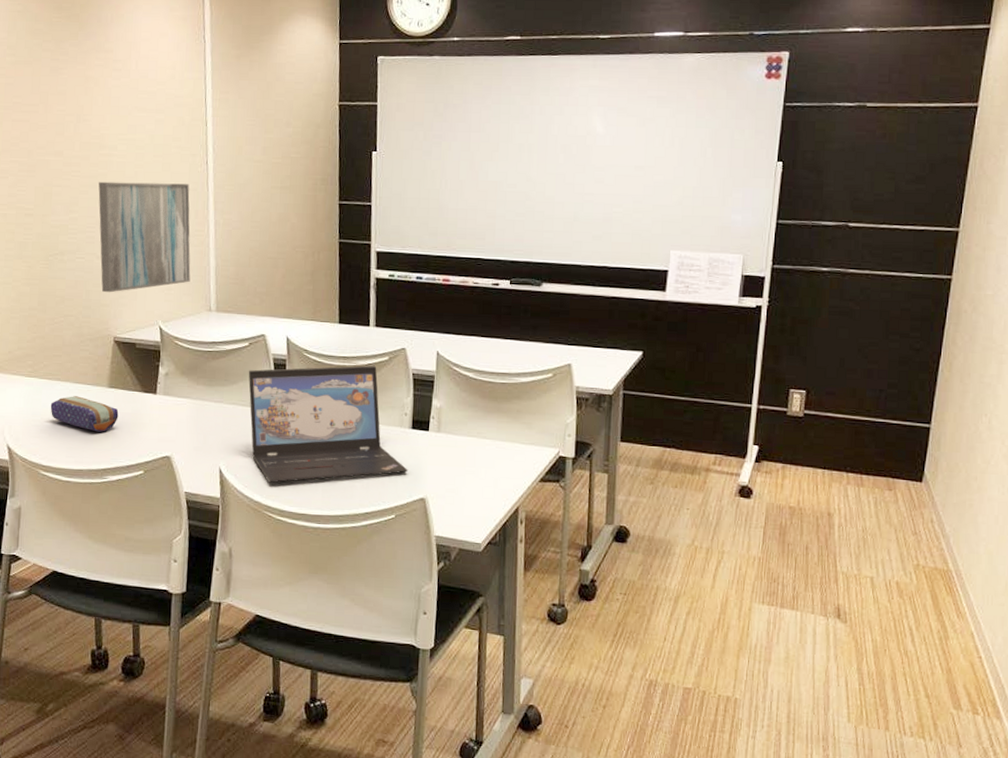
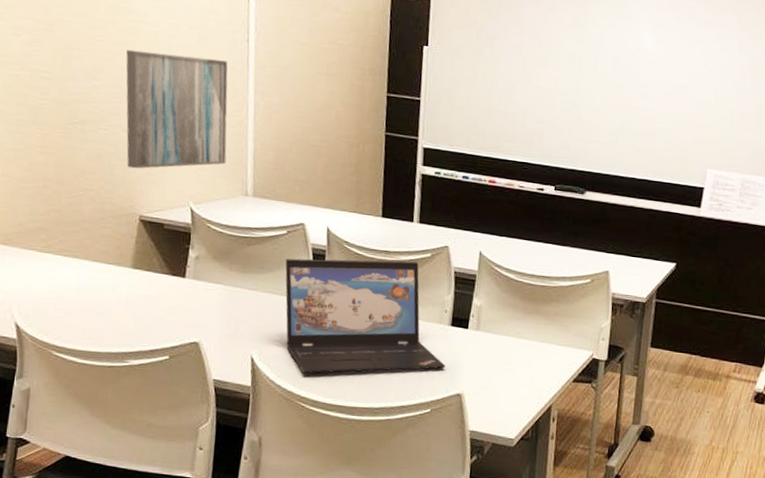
pencil case: present [50,396,119,432] -> none [65,275,143,315]

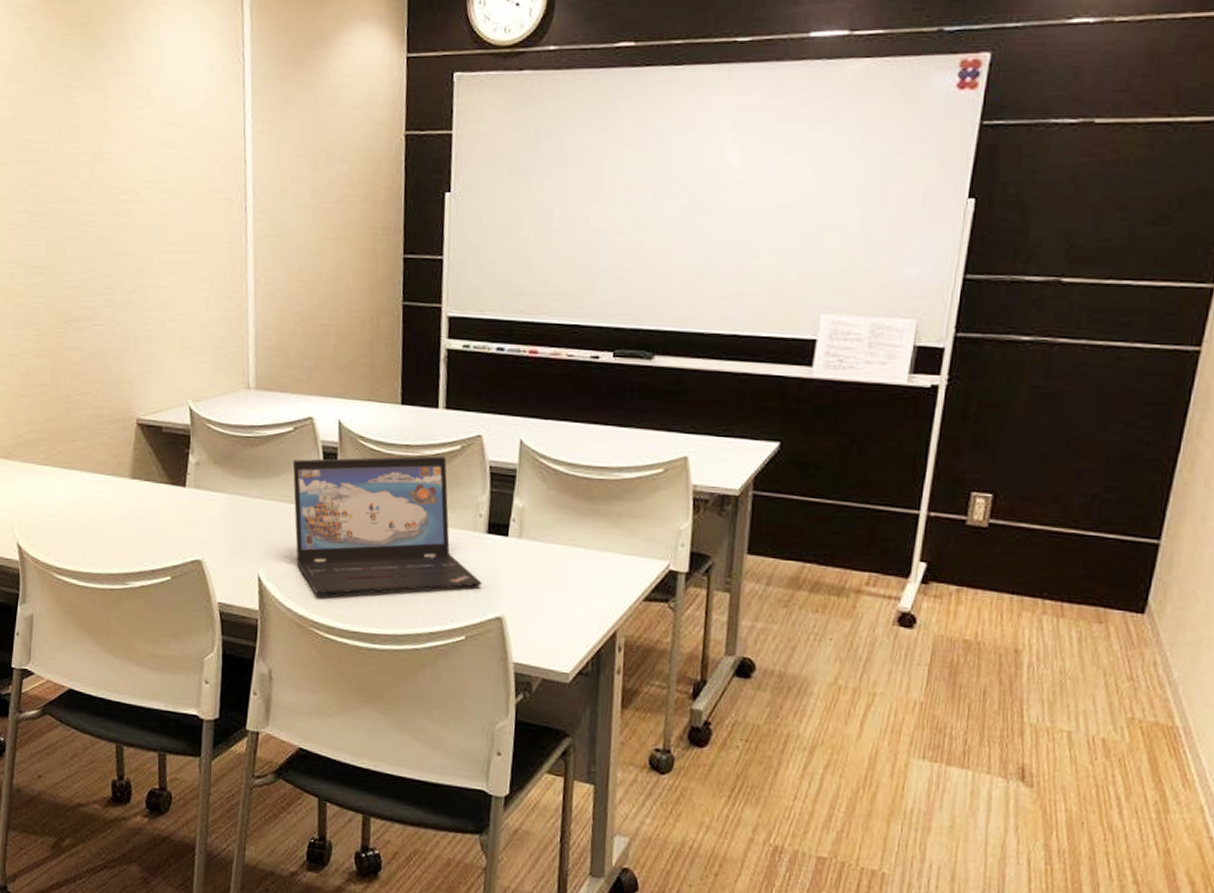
wall art: present [126,49,228,169] -> none [119,233,226,367]

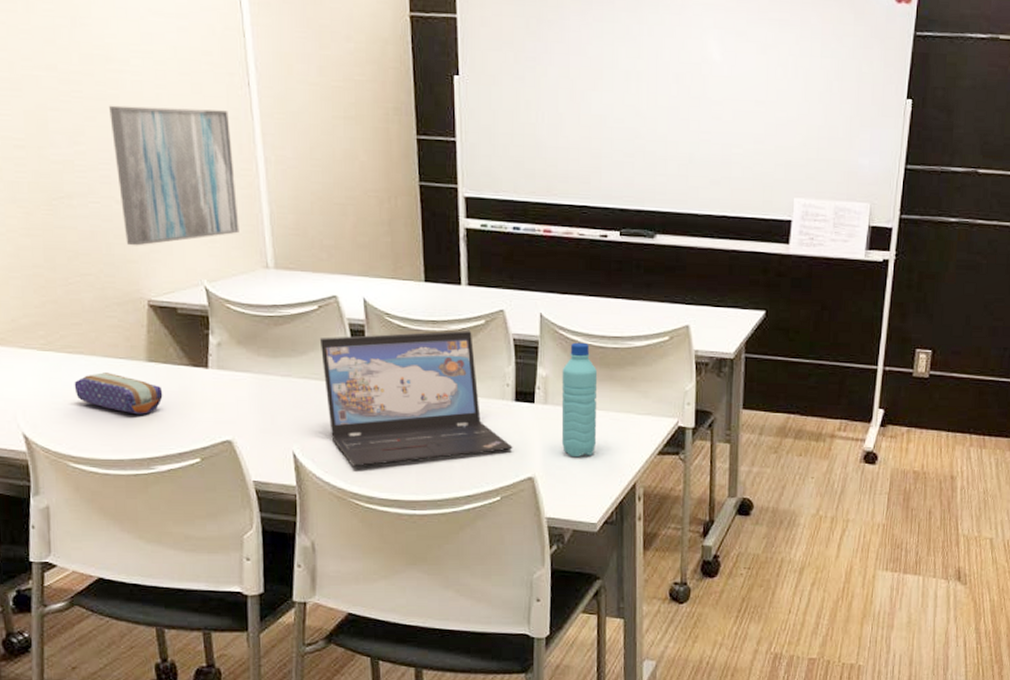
pencil case: none [65,487,143,531] -> present [74,372,163,415]
wall art: none [119,233,226,367] -> present [109,105,239,246]
water bottle: none [535,472,580,599] -> present [561,342,598,458]

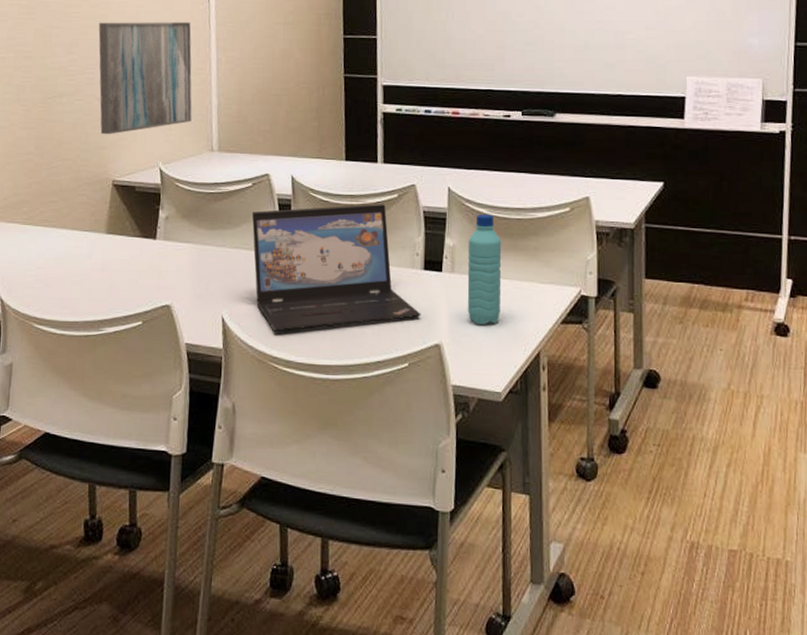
pencil case: present [74,372,163,415] -> none [45,243,117,281]

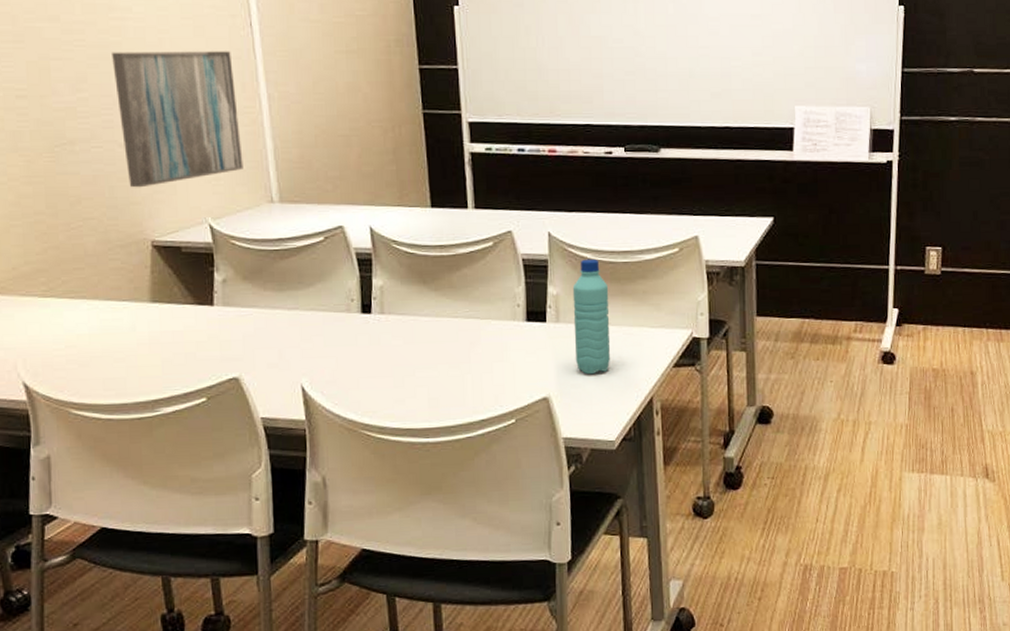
laptop: present [251,204,421,332] -> none [326,254,526,398]

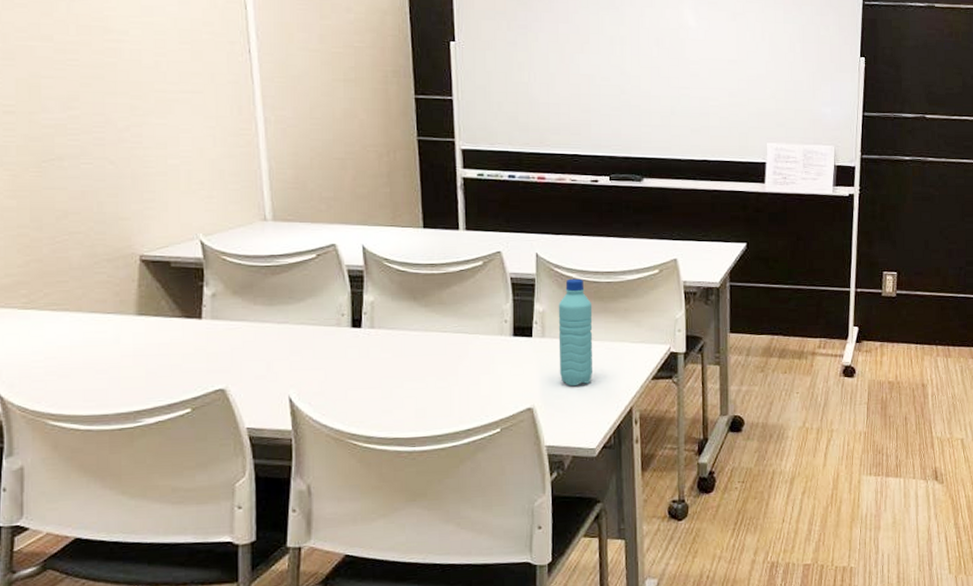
wall art: present [112,51,244,188] -> none [106,72,237,204]

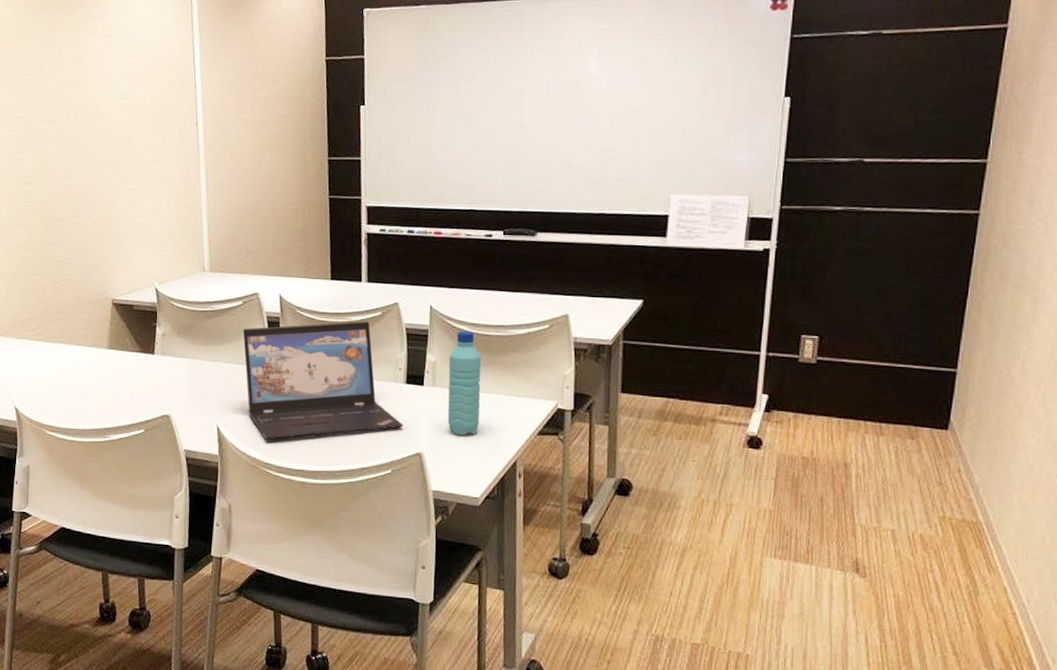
laptop: none [317,272,512,408] -> present [242,321,403,440]

